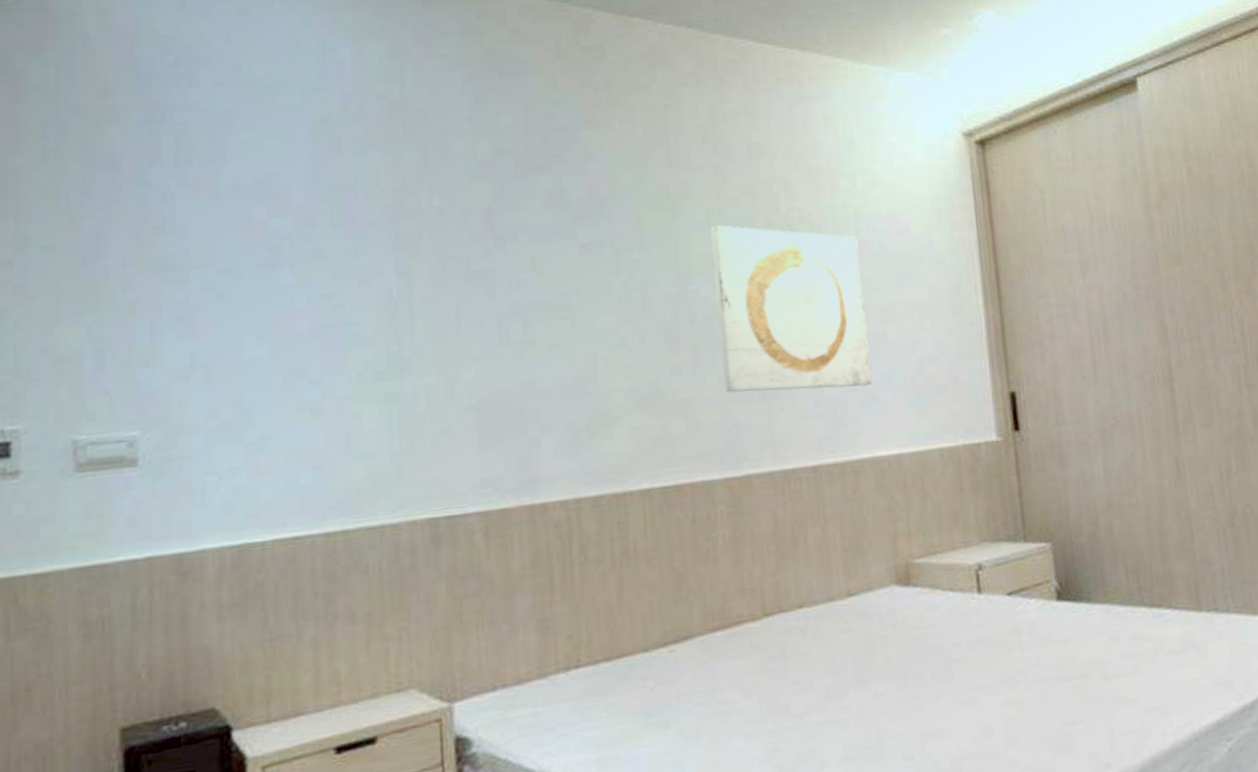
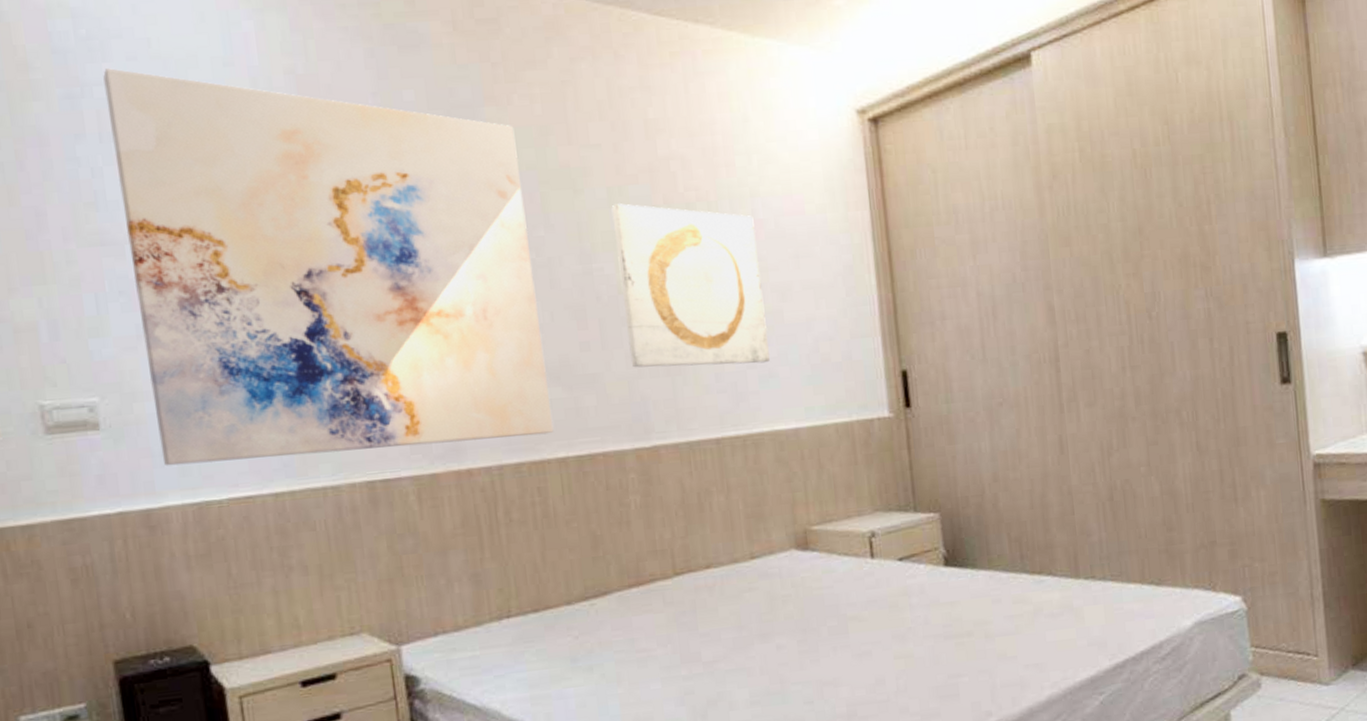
wall art: none [187,93,638,505] -> present [103,68,554,466]

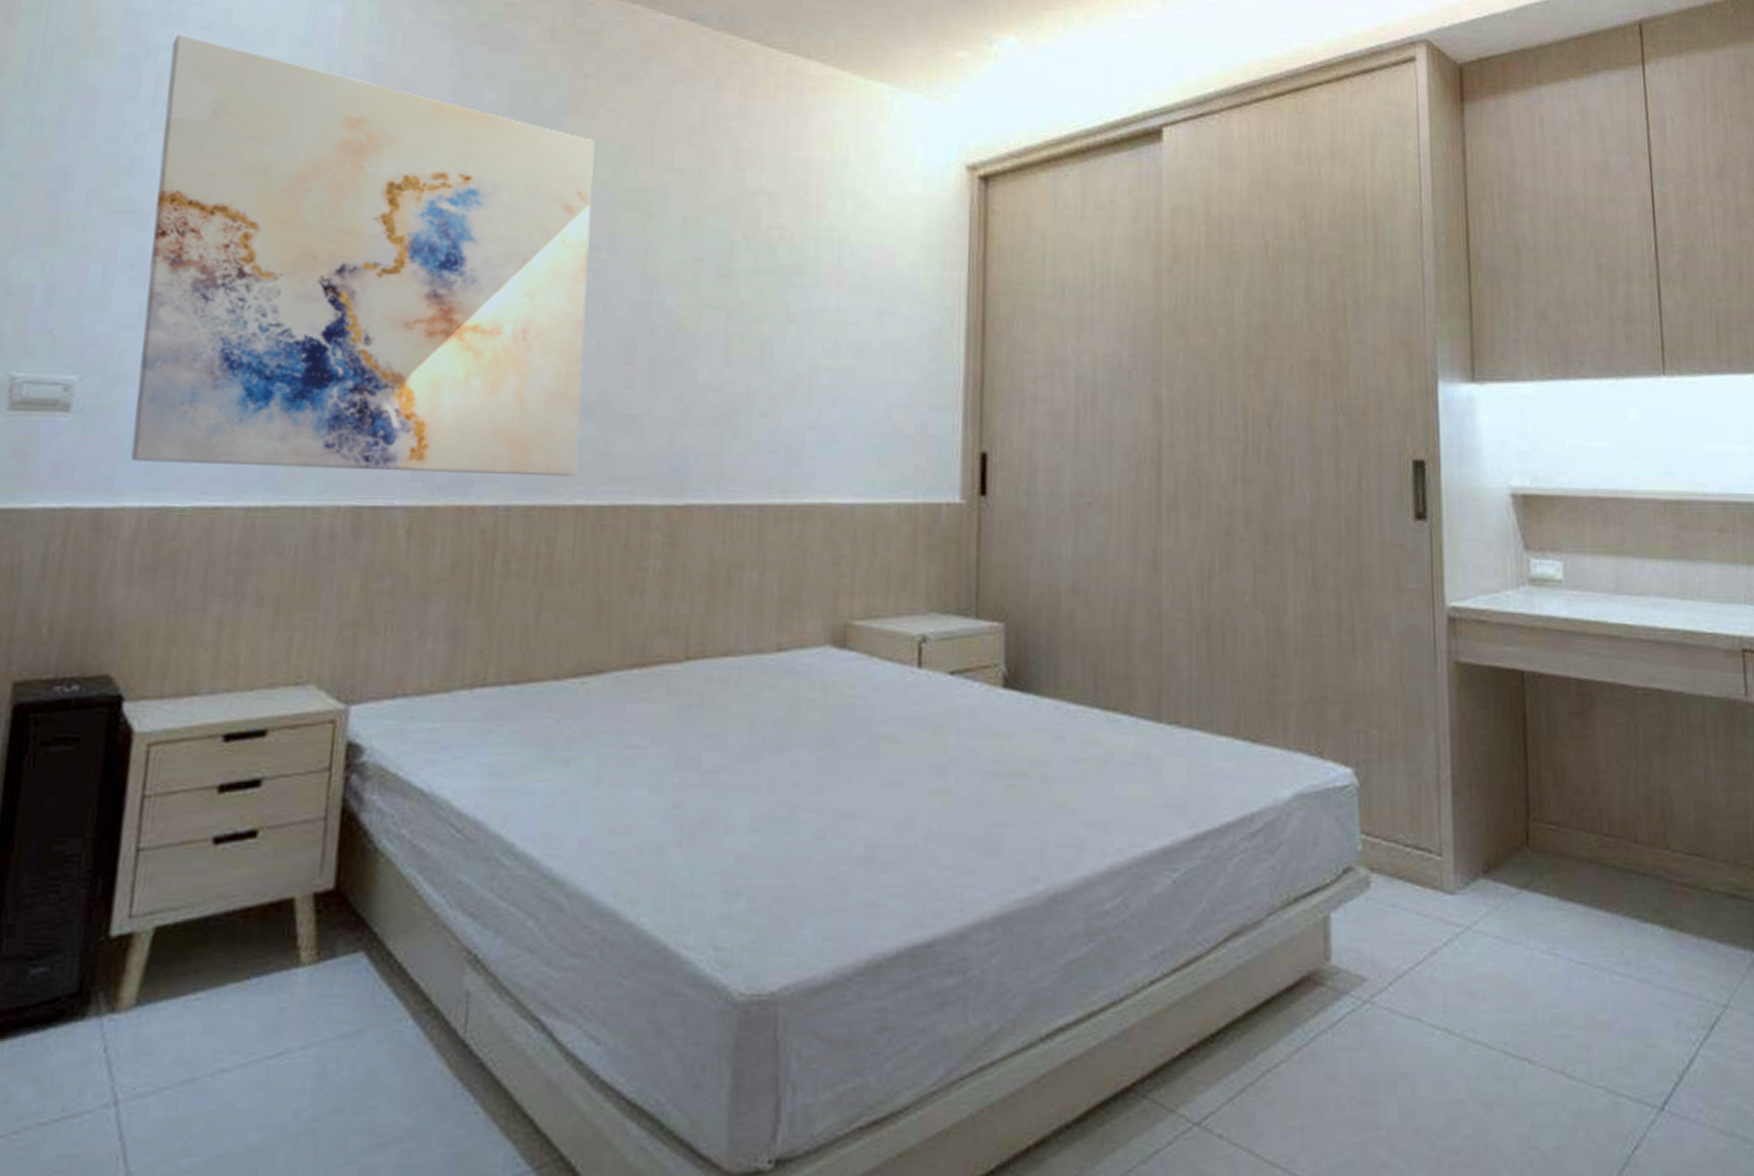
wall art: present [611,203,770,368] -> none [677,234,839,426]

